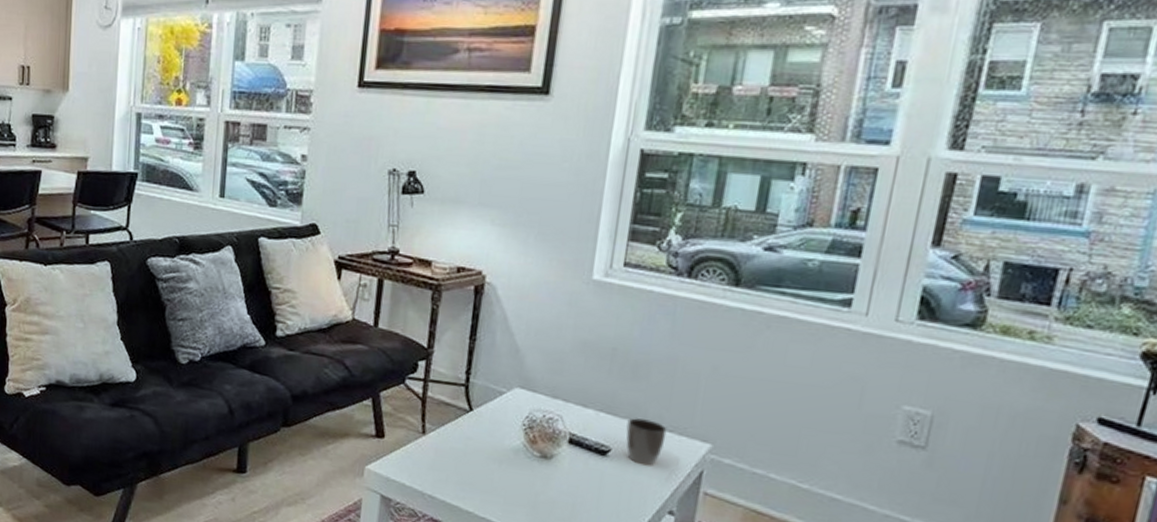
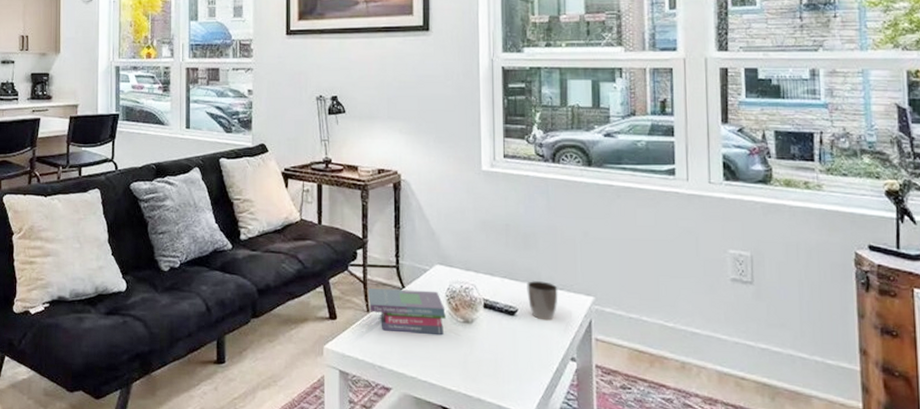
books: none [425,407,520,468] -> present [367,288,446,335]

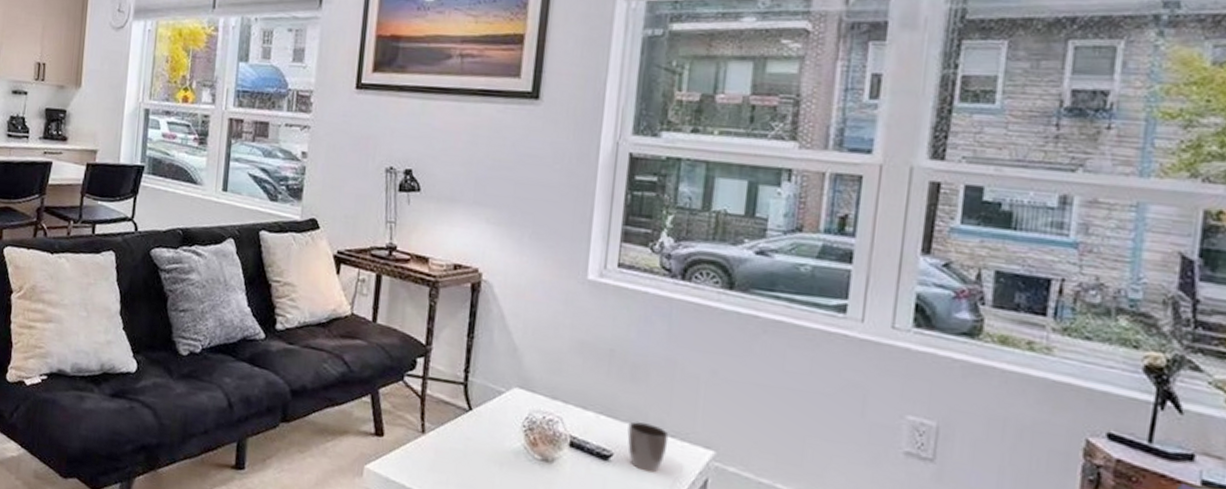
books: present [367,288,446,335] -> none [424,405,521,472]

